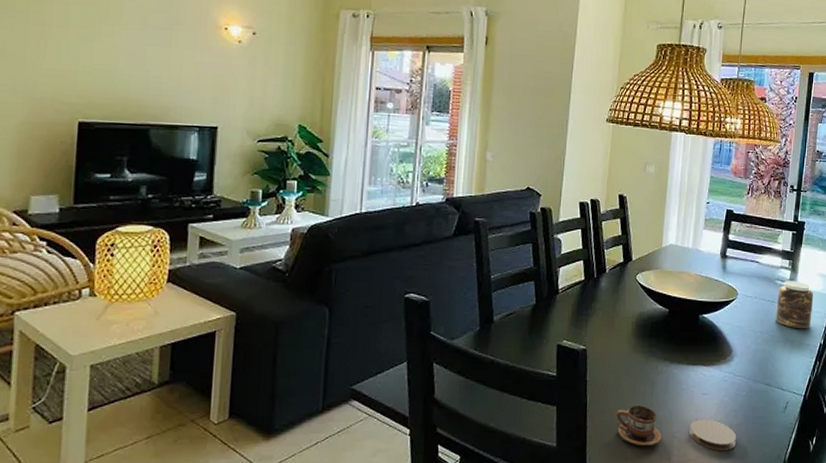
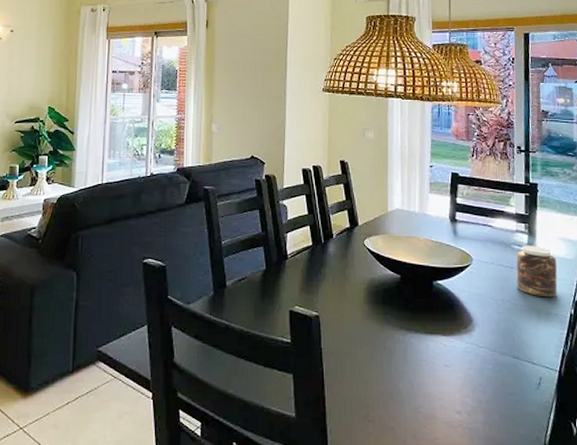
cup: present [616,406,661,446] -> none [355,376,404,420]
coaster: present [690,419,737,451] -> none [434,394,488,430]

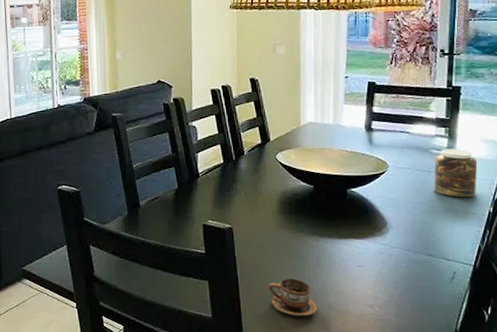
cup: none [355,376,404,420] -> present [268,279,317,316]

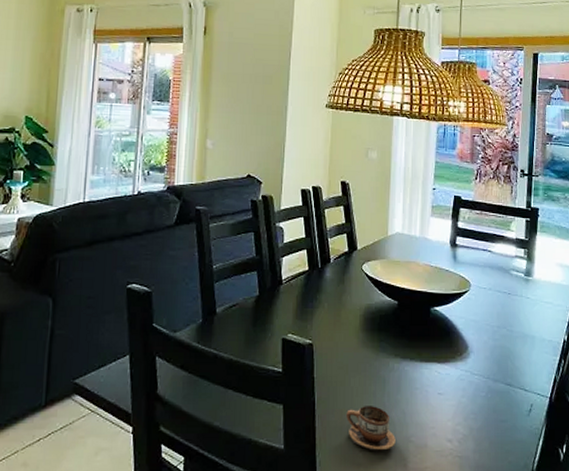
jar: present [434,148,478,198] -> none [513,271,554,324]

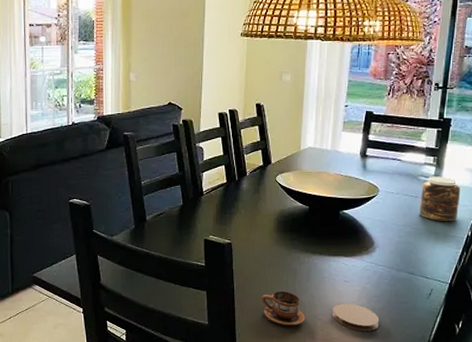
coaster: none [426,422,478,458] -> present [333,304,380,332]
jar: none [513,271,554,324] -> present [419,176,461,222]

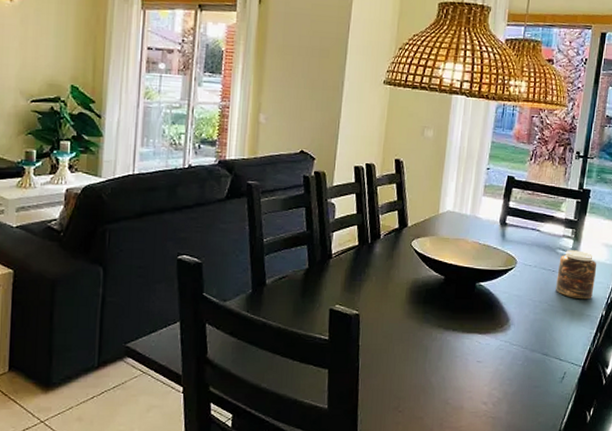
cup: present [262,291,305,325] -> none [388,371,434,410]
coaster: present [333,304,380,332] -> none [463,387,511,419]

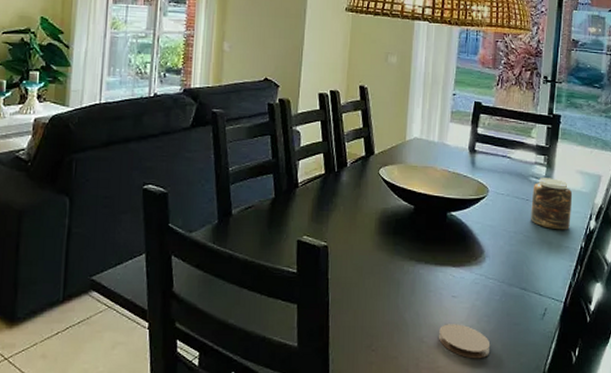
coaster: none [463,387,511,419] -> present [439,324,491,359]

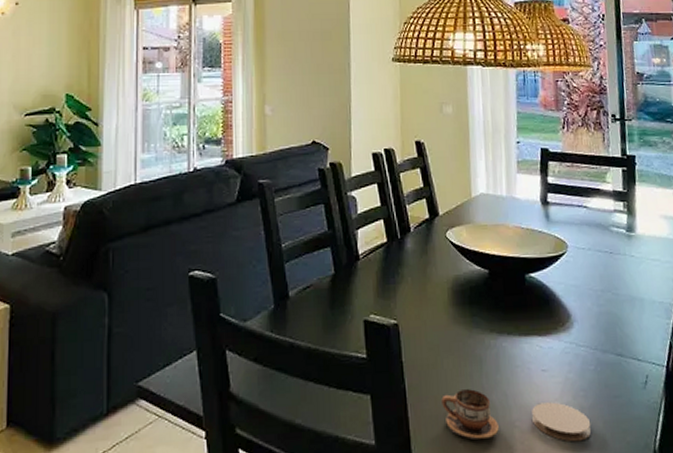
cup: none [360,307,408,349] -> present [441,389,499,440]
jar: present [531,178,573,230] -> none [615,226,662,284]

